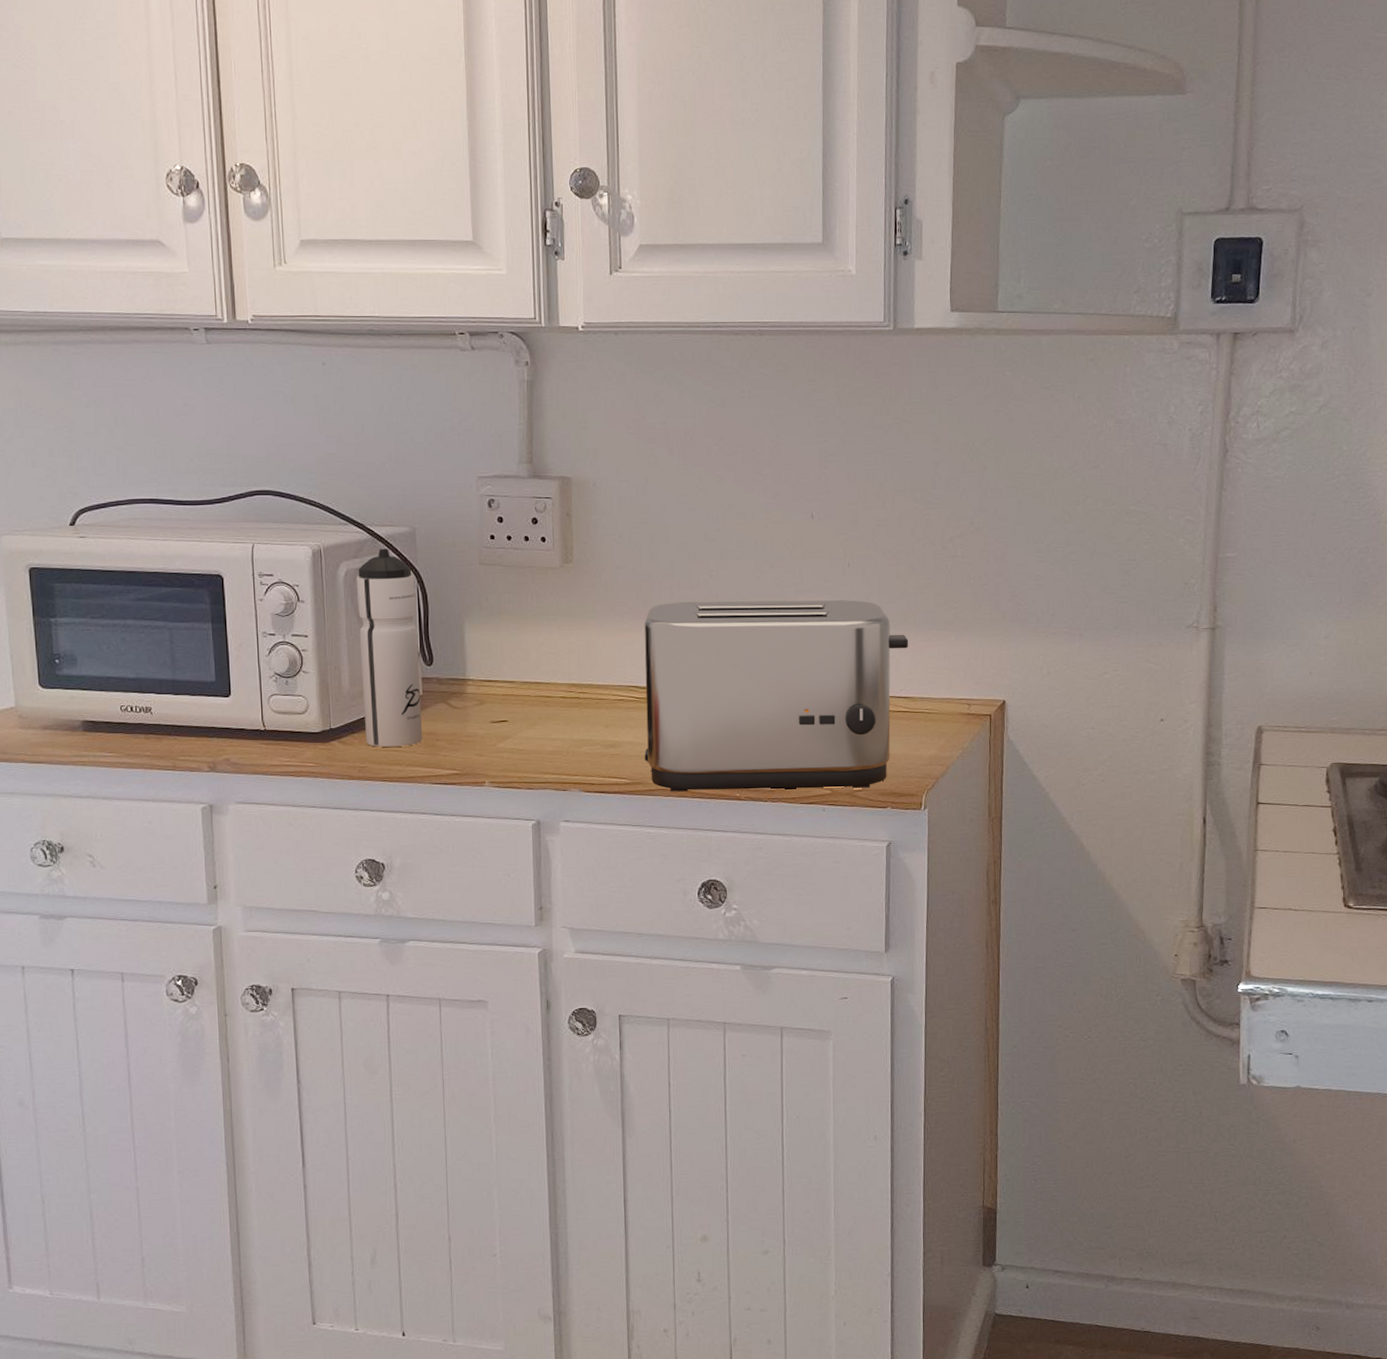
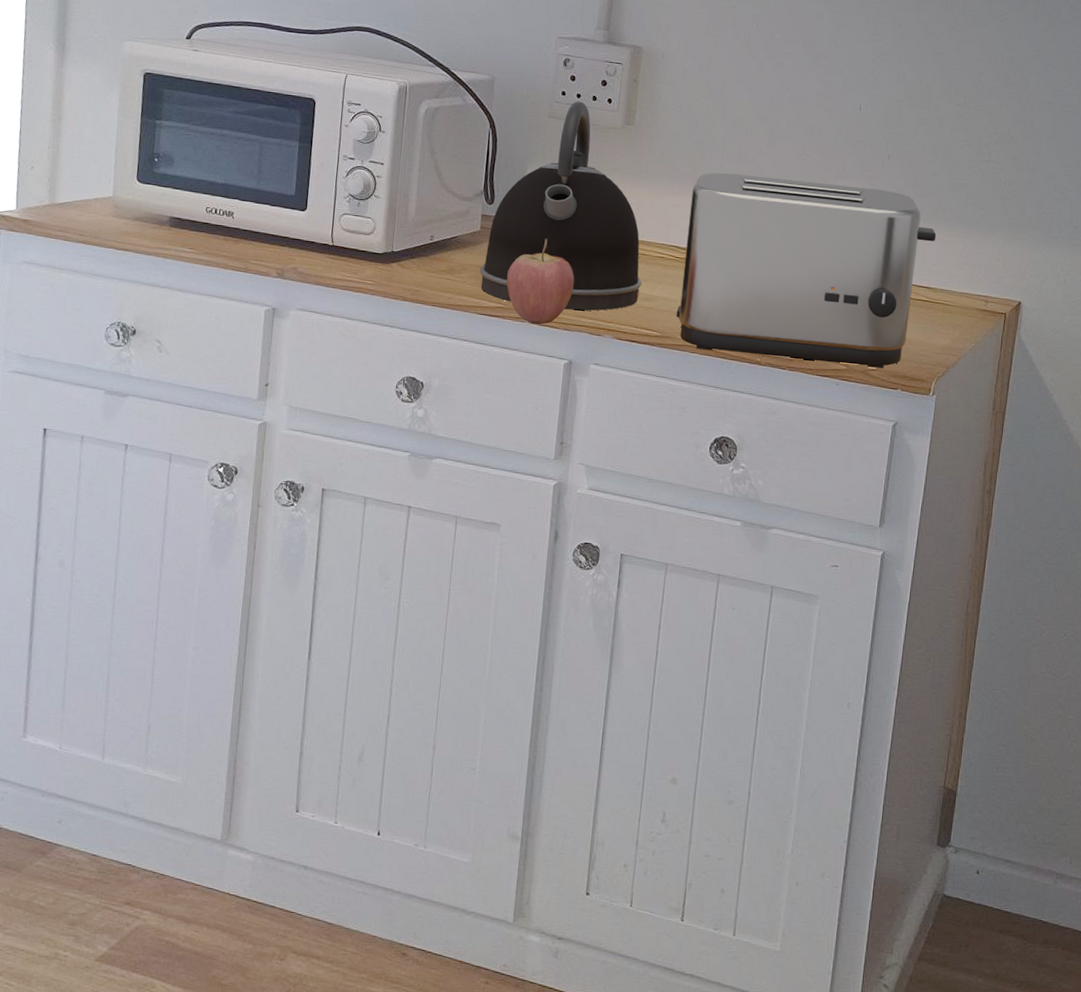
water bottle: present [356,549,423,747] -> none [422,92,488,276]
kettle: none [428,543,604,767] -> present [480,101,642,311]
fruit: none [458,695,531,788] -> present [506,238,575,325]

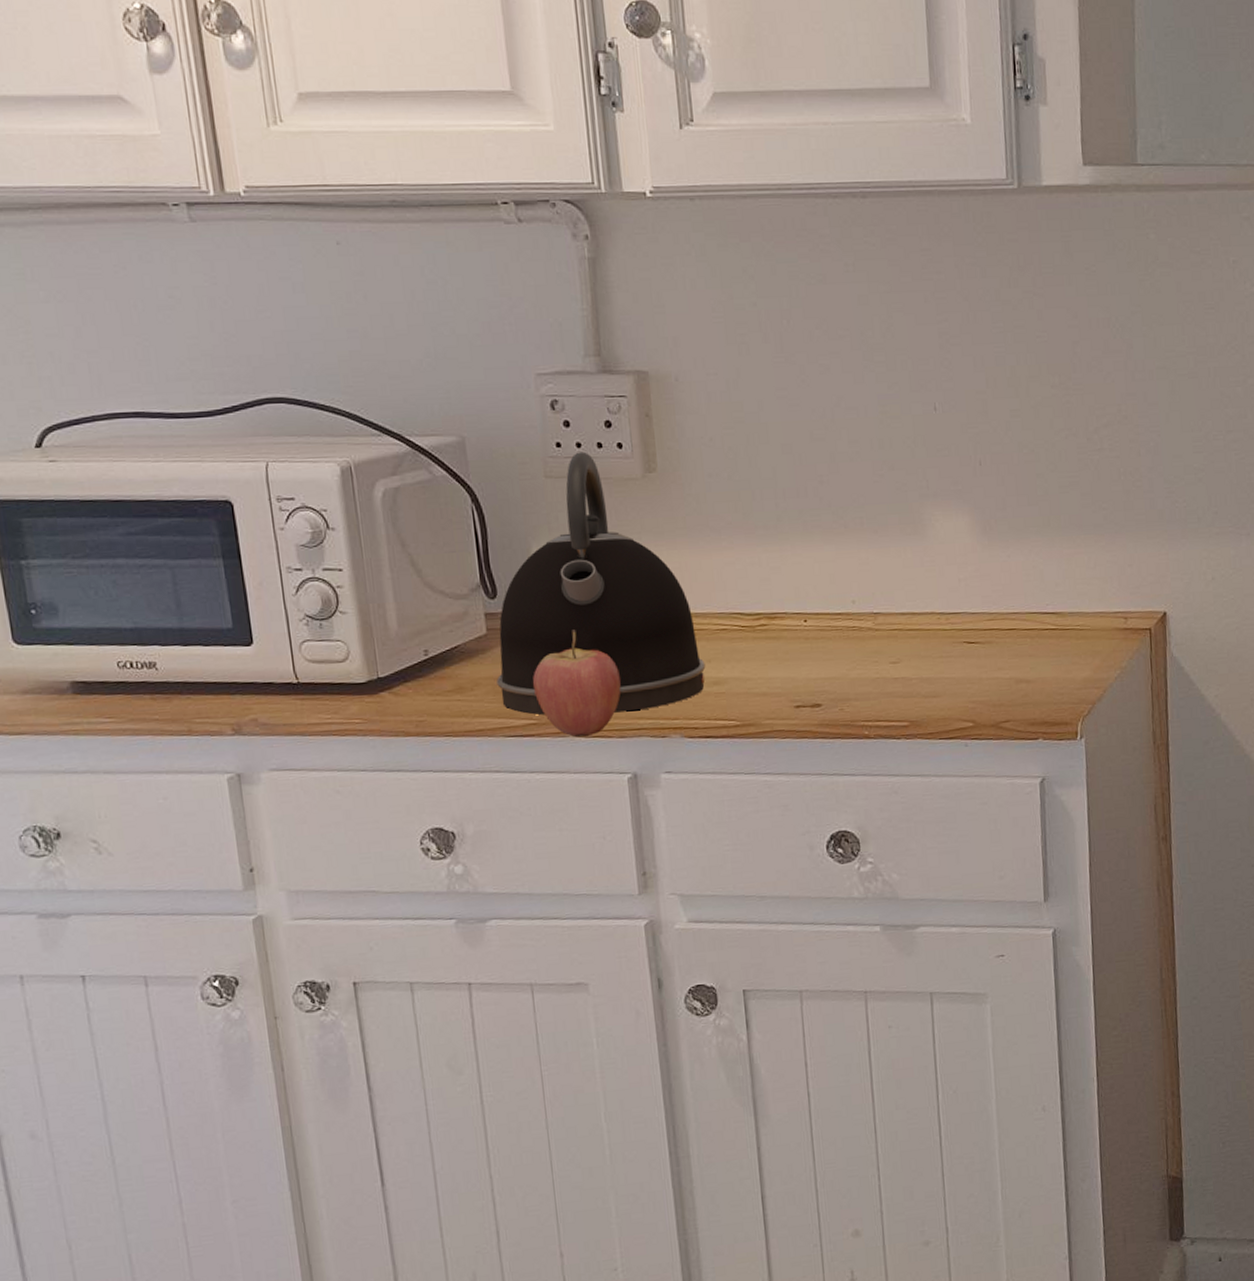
toaster: present [676,172,937,368] -> none [745,504,1054,733]

